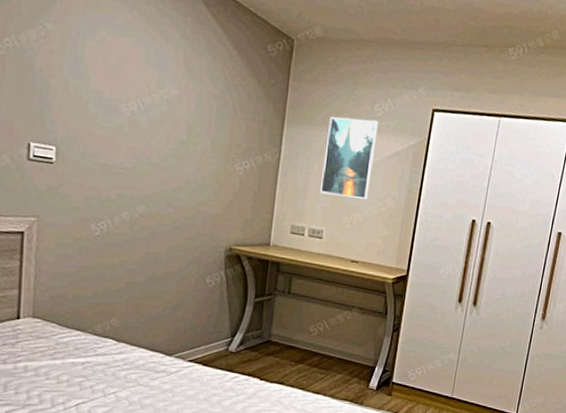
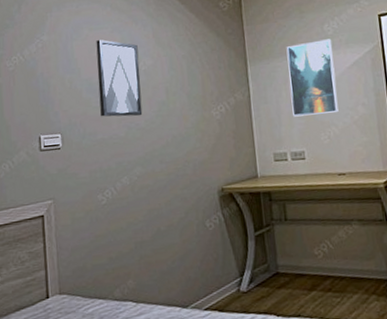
wall art: none [107,48,164,150] -> present [96,39,143,117]

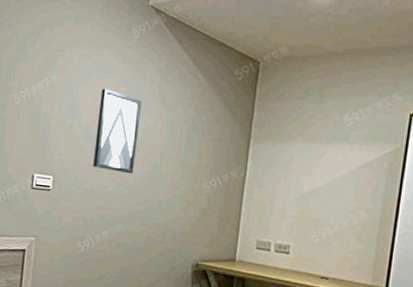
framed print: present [286,39,339,117] -> none [287,130,349,212]

